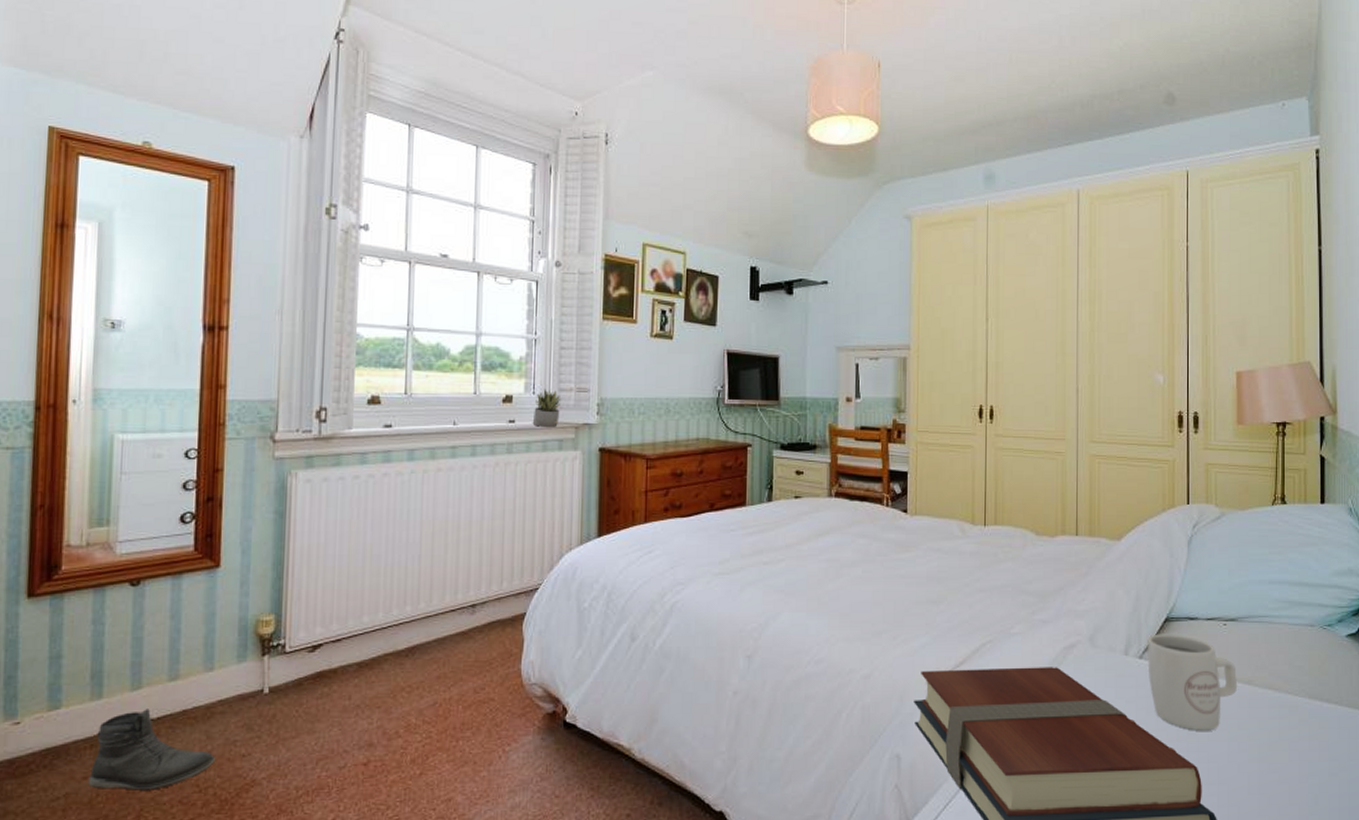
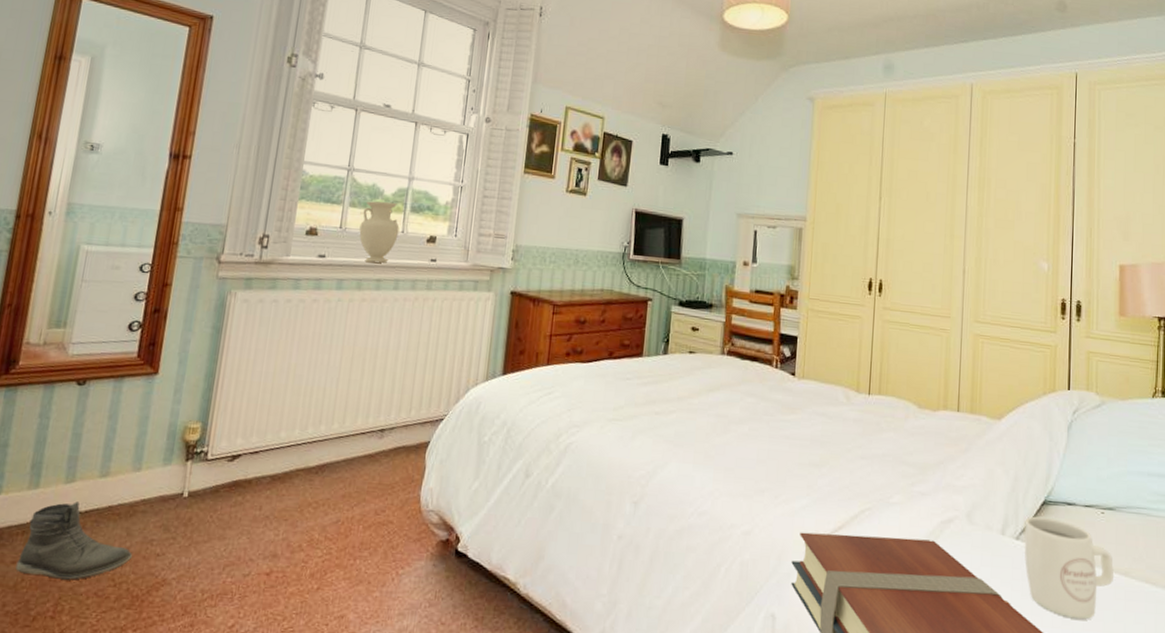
vase: none [427,361,471,429] -> present [359,201,400,263]
succulent plant: present [532,389,560,428] -> none [452,232,479,270]

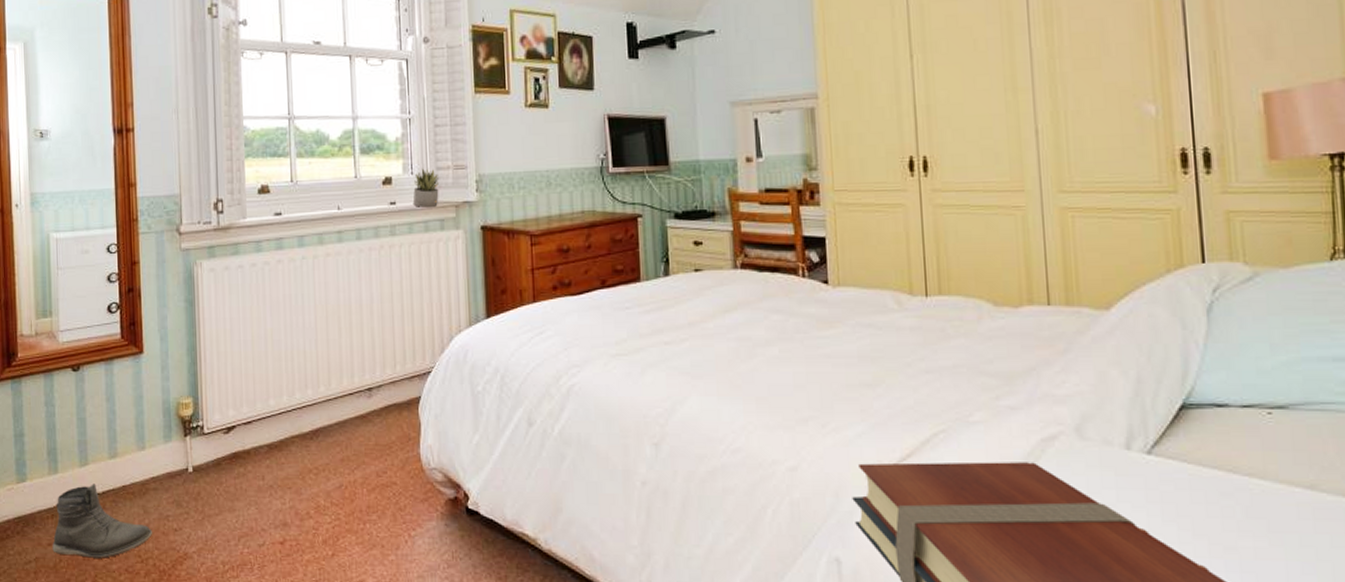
vase: present [359,201,400,263] -> none [311,146,352,215]
succulent plant: none [452,232,479,270] -> present [412,168,439,209]
mug: present [1024,516,1115,620] -> none [1157,424,1295,547]

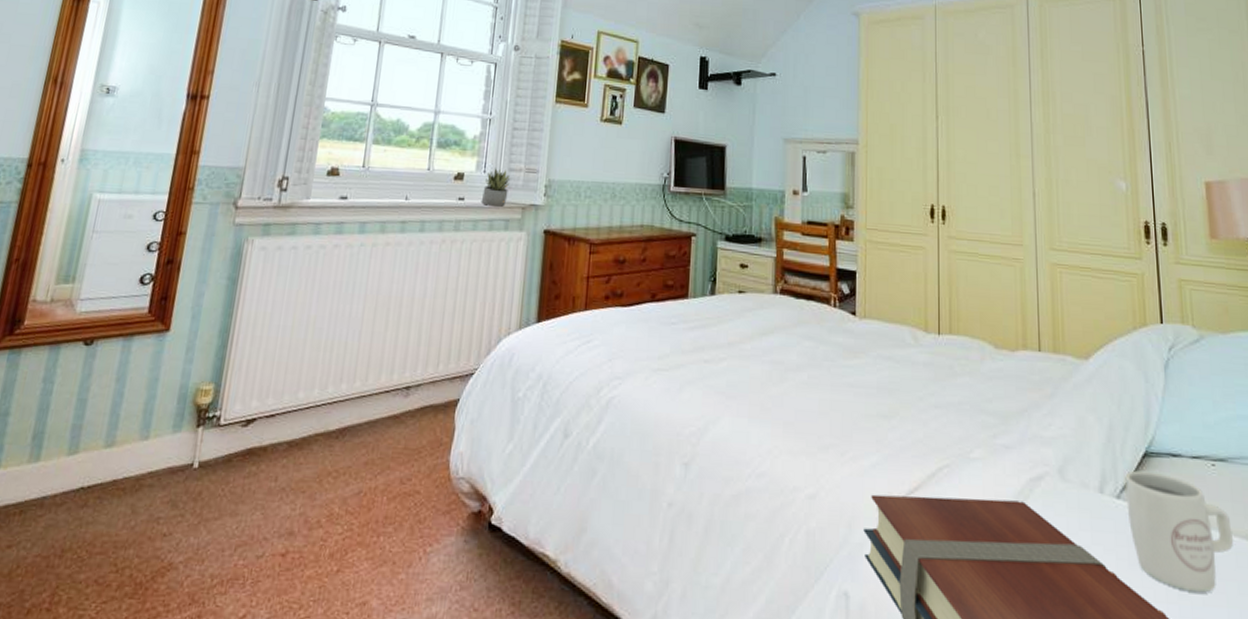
boot: present [52,484,153,558] -> none [11,476,138,566]
mug: none [1157,424,1295,547] -> present [1125,470,1234,593]

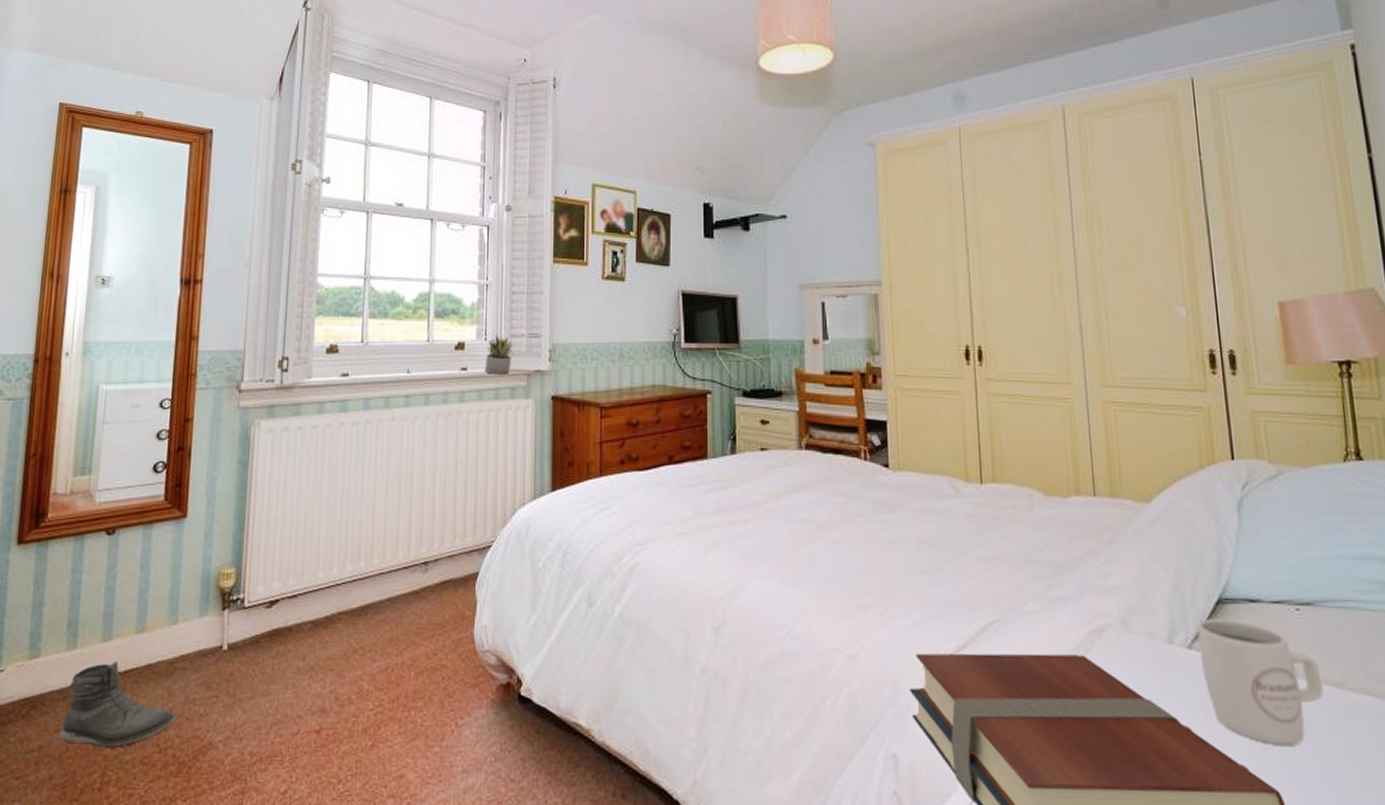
boot: none [11,476,138,566] -> present [59,661,176,748]

